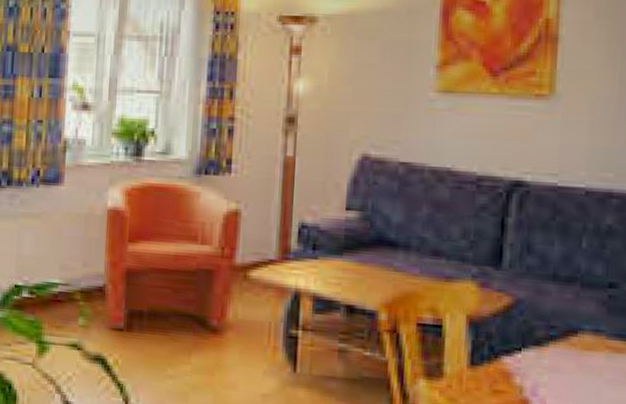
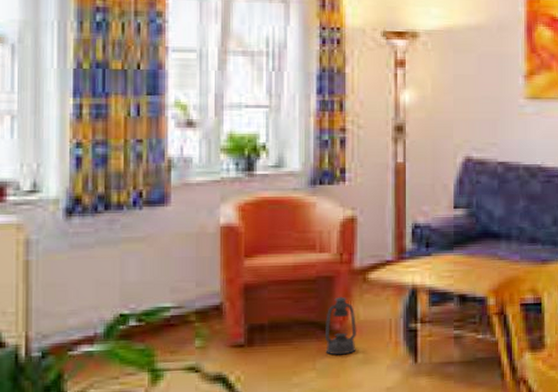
lantern: none [201,292,235,353] -> present [325,296,358,355]

